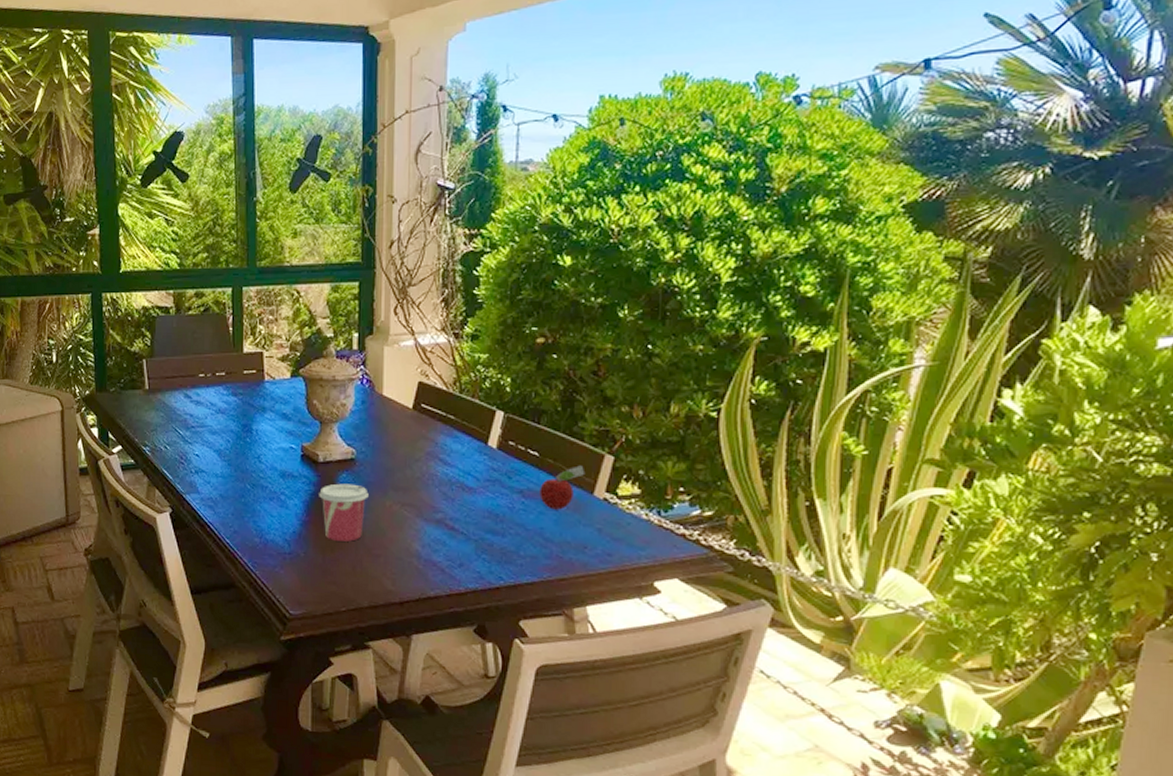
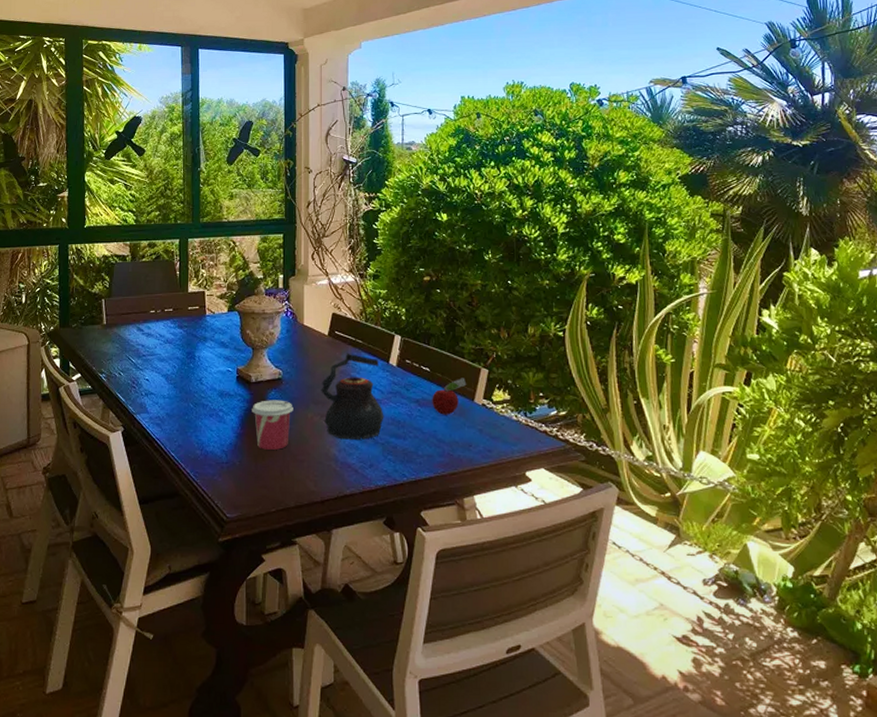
teapot: none [402,430,479,535] -> present [321,353,384,440]

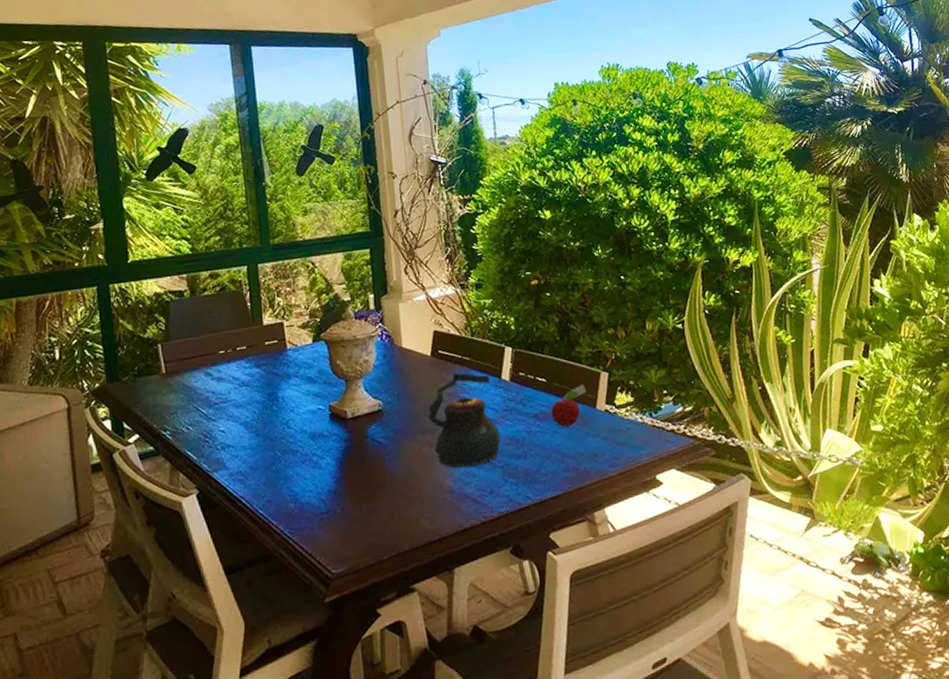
cup: present [252,400,293,450] -> none [350,433,399,492]

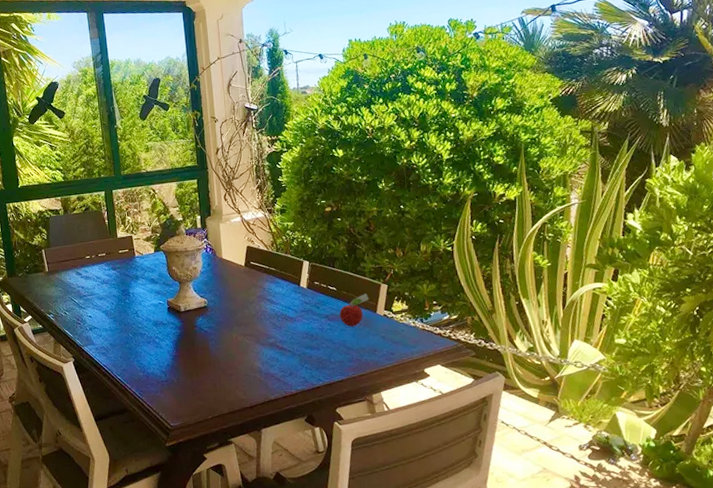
teapot: present [428,372,501,469] -> none [242,280,299,354]

